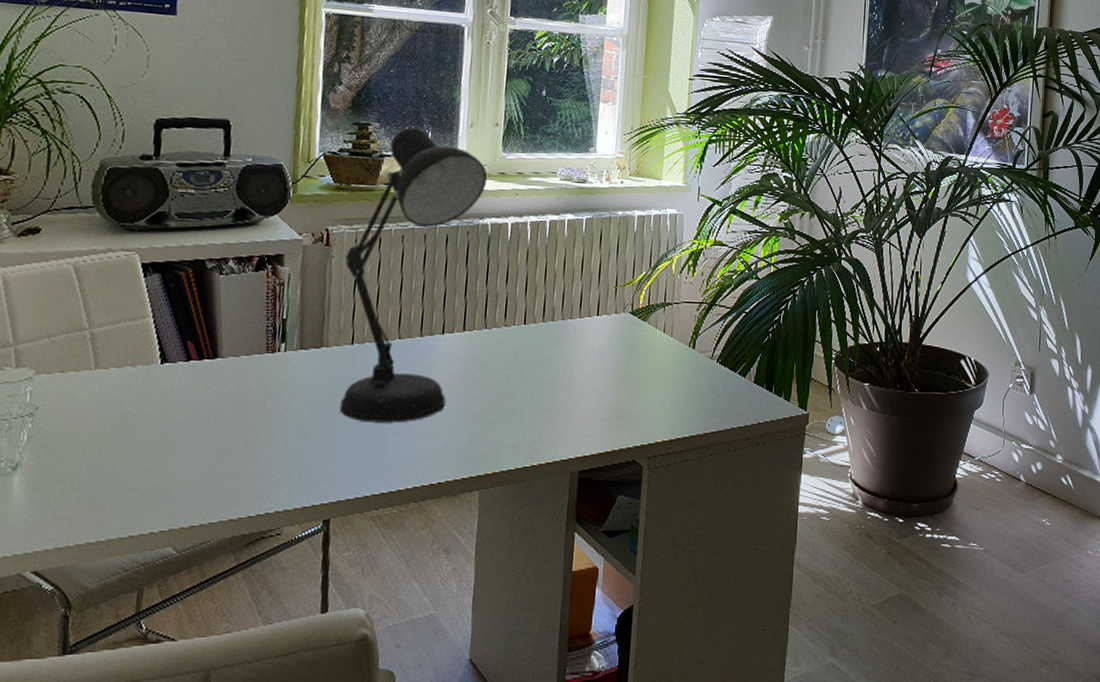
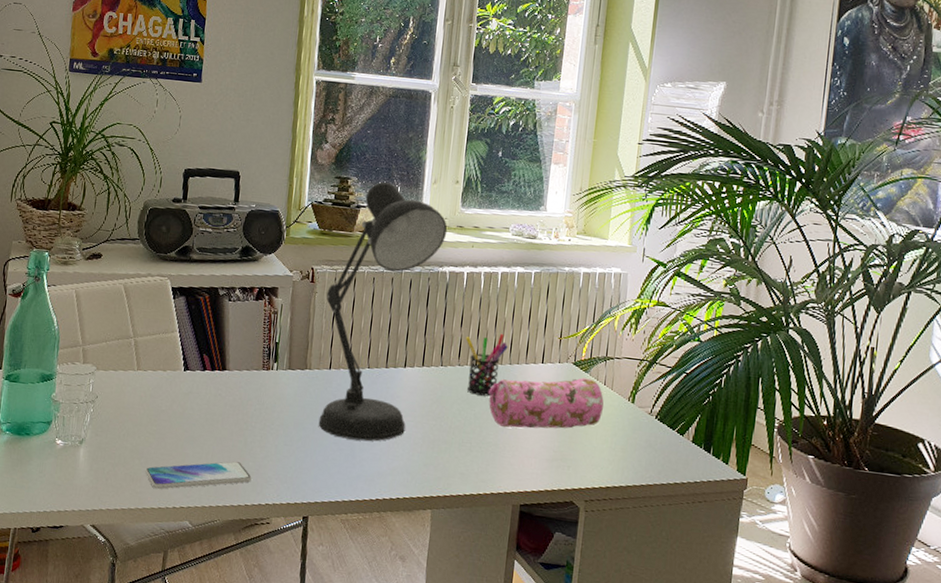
smartphone: none [109,466,256,514] -> present [145,461,252,490]
pen holder: none [512,287,560,357] -> present [465,333,508,396]
pencil case: none [539,327,665,390] -> present [488,378,604,429]

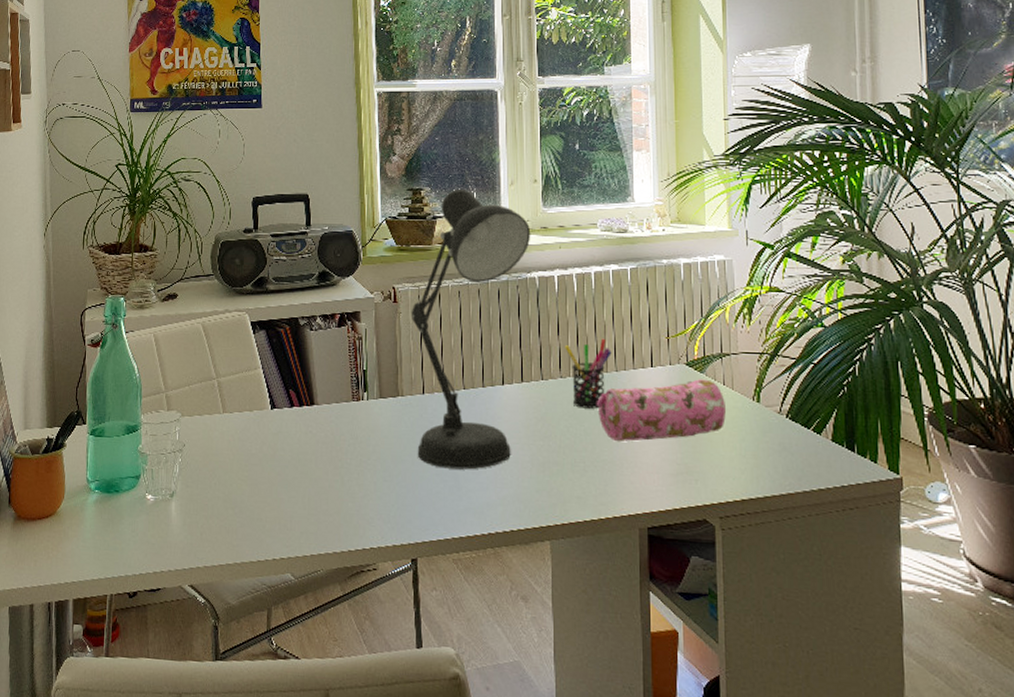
smartphone: present [145,461,252,490] -> none [240,503,352,541]

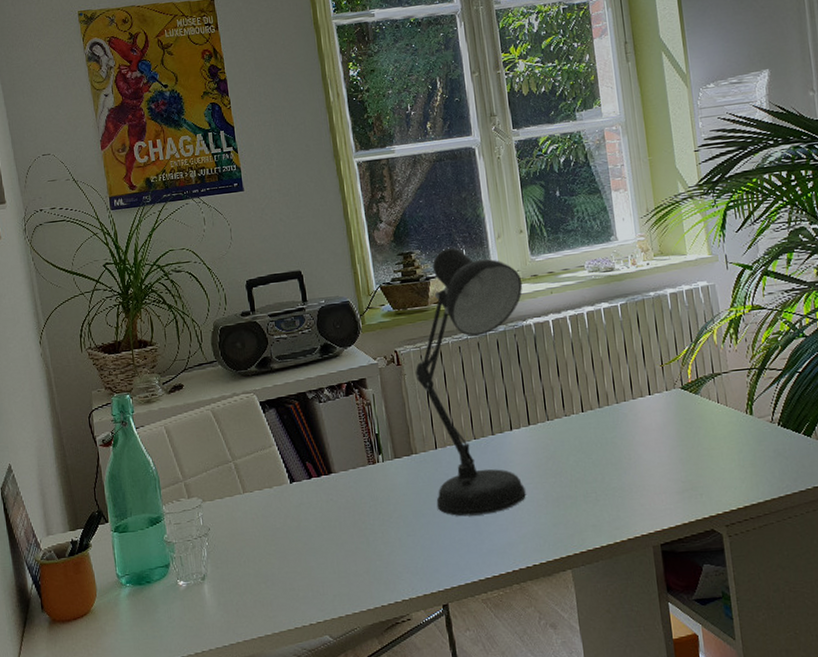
pen holder: present [565,338,612,409] -> none [566,374,611,443]
pencil case: present [596,379,727,442] -> none [601,400,723,470]

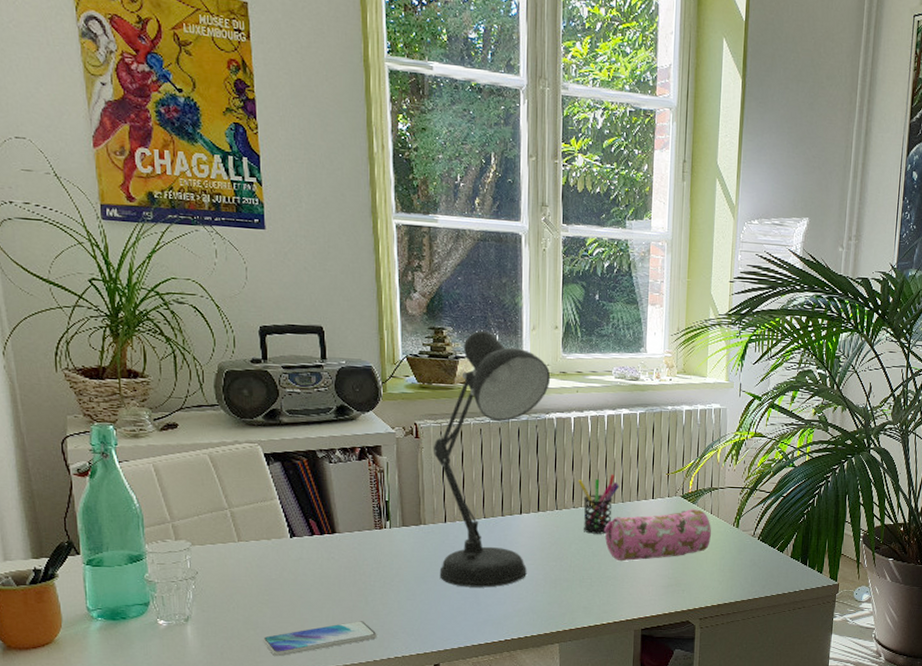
smartphone: none [274,564,382,610] -> present [263,621,377,657]
pen holder: none [566,374,611,443] -> present [578,474,619,534]
pencil case: none [601,400,723,470] -> present [603,509,712,562]

